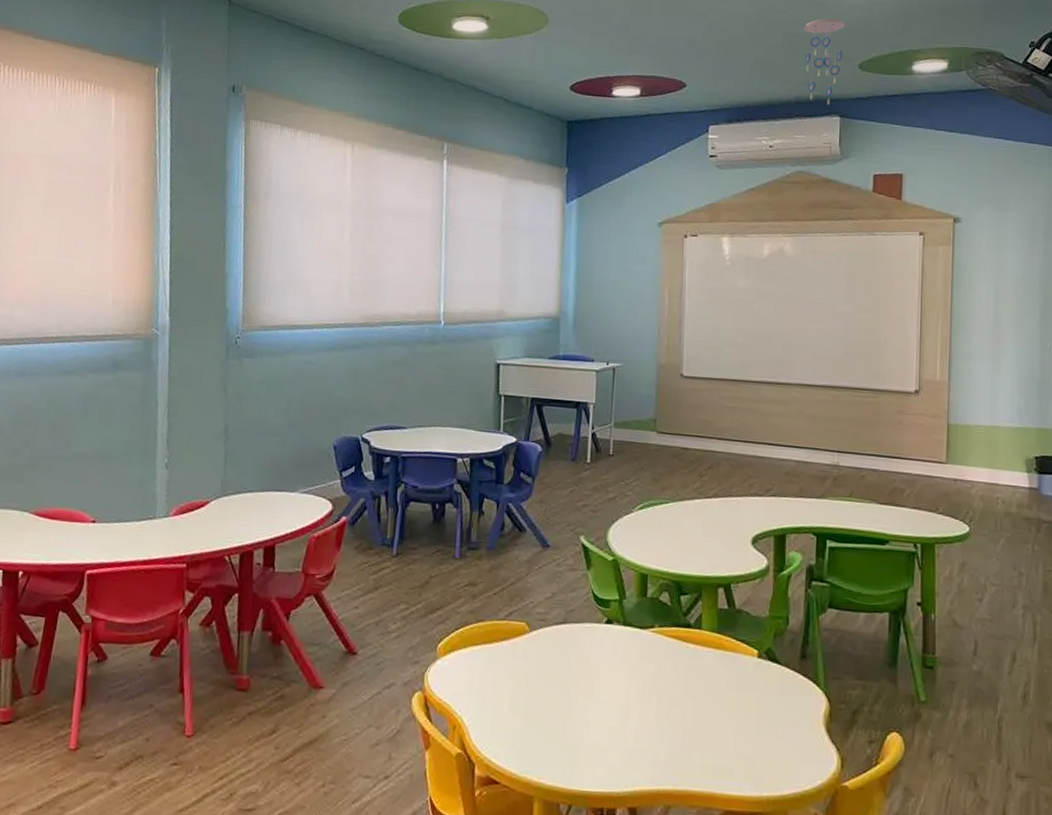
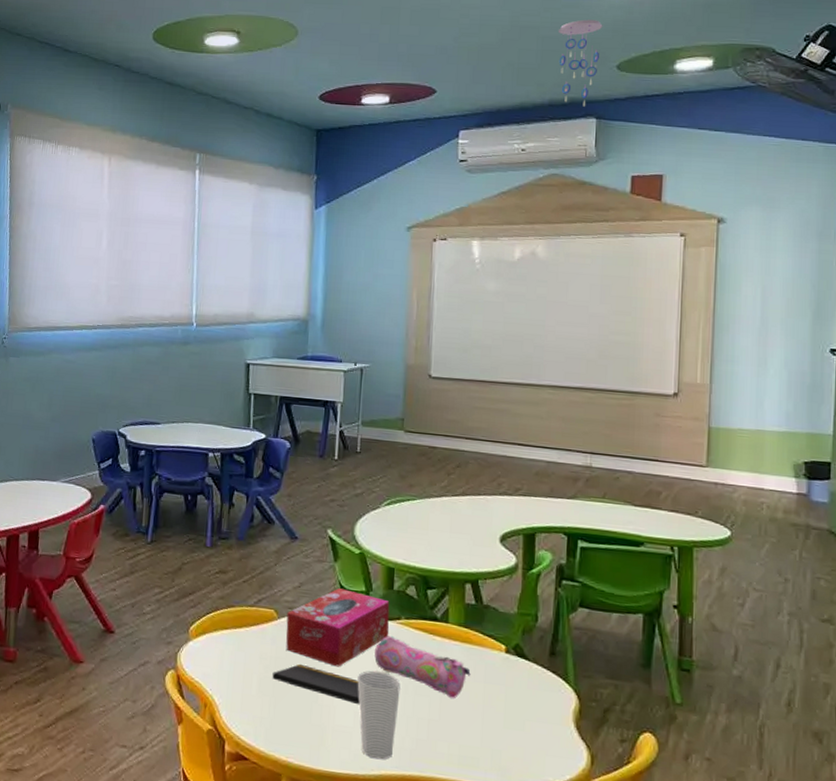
notepad: none [524,678,614,719] -> present [272,663,360,705]
tissue box: none [538,597,644,680] -> present [286,588,390,667]
cup: none [611,682,655,776] -> present [357,671,401,760]
pencil case: none [628,645,724,708] -> present [375,636,471,699]

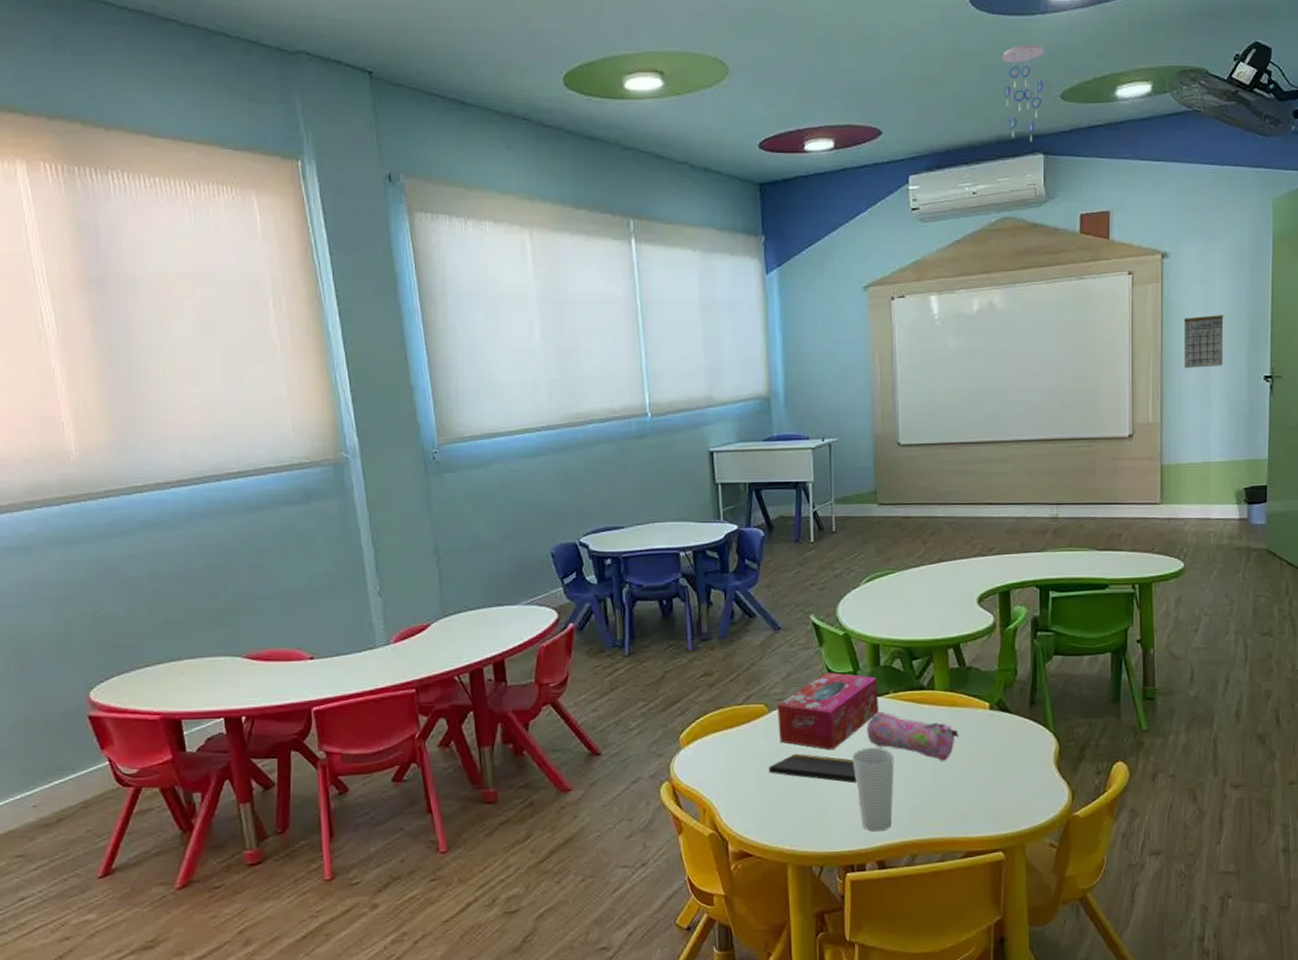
calendar: none [739,283,785,334] -> present [1185,315,1224,368]

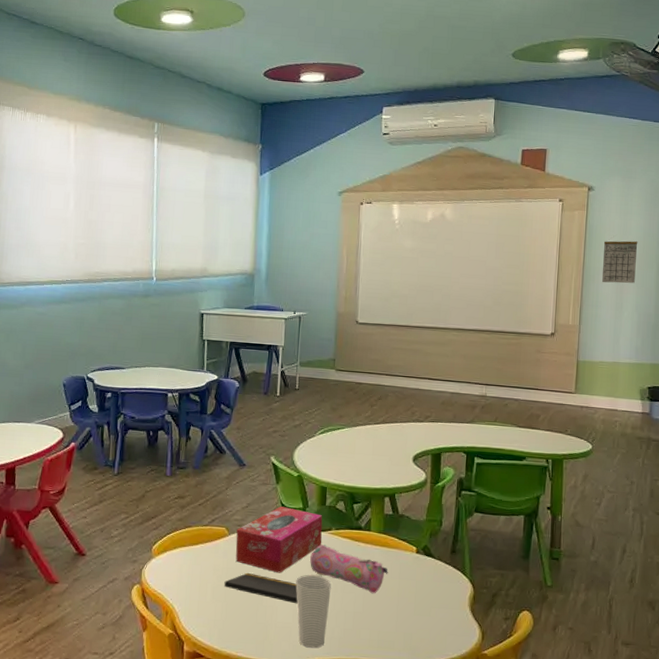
ceiling mobile: present [1000,44,1045,142] -> none [465,12,502,89]

